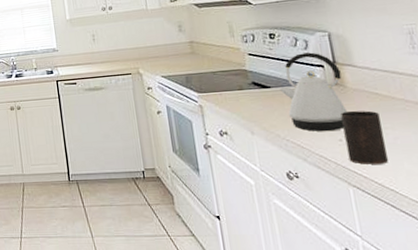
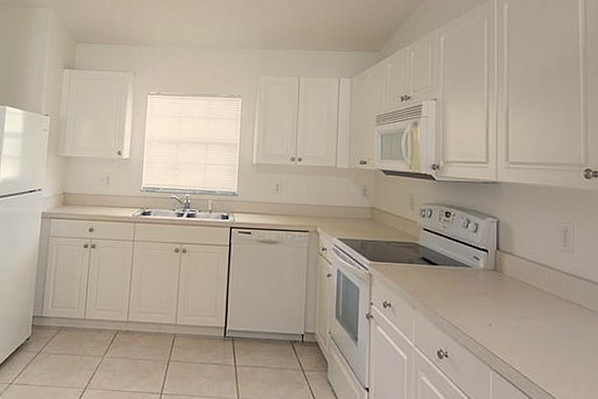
kettle: present [279,52,348,132] -> none [445,235,501,315]
cup: present [340,110,388,165] -> none [494,297,527,352]

